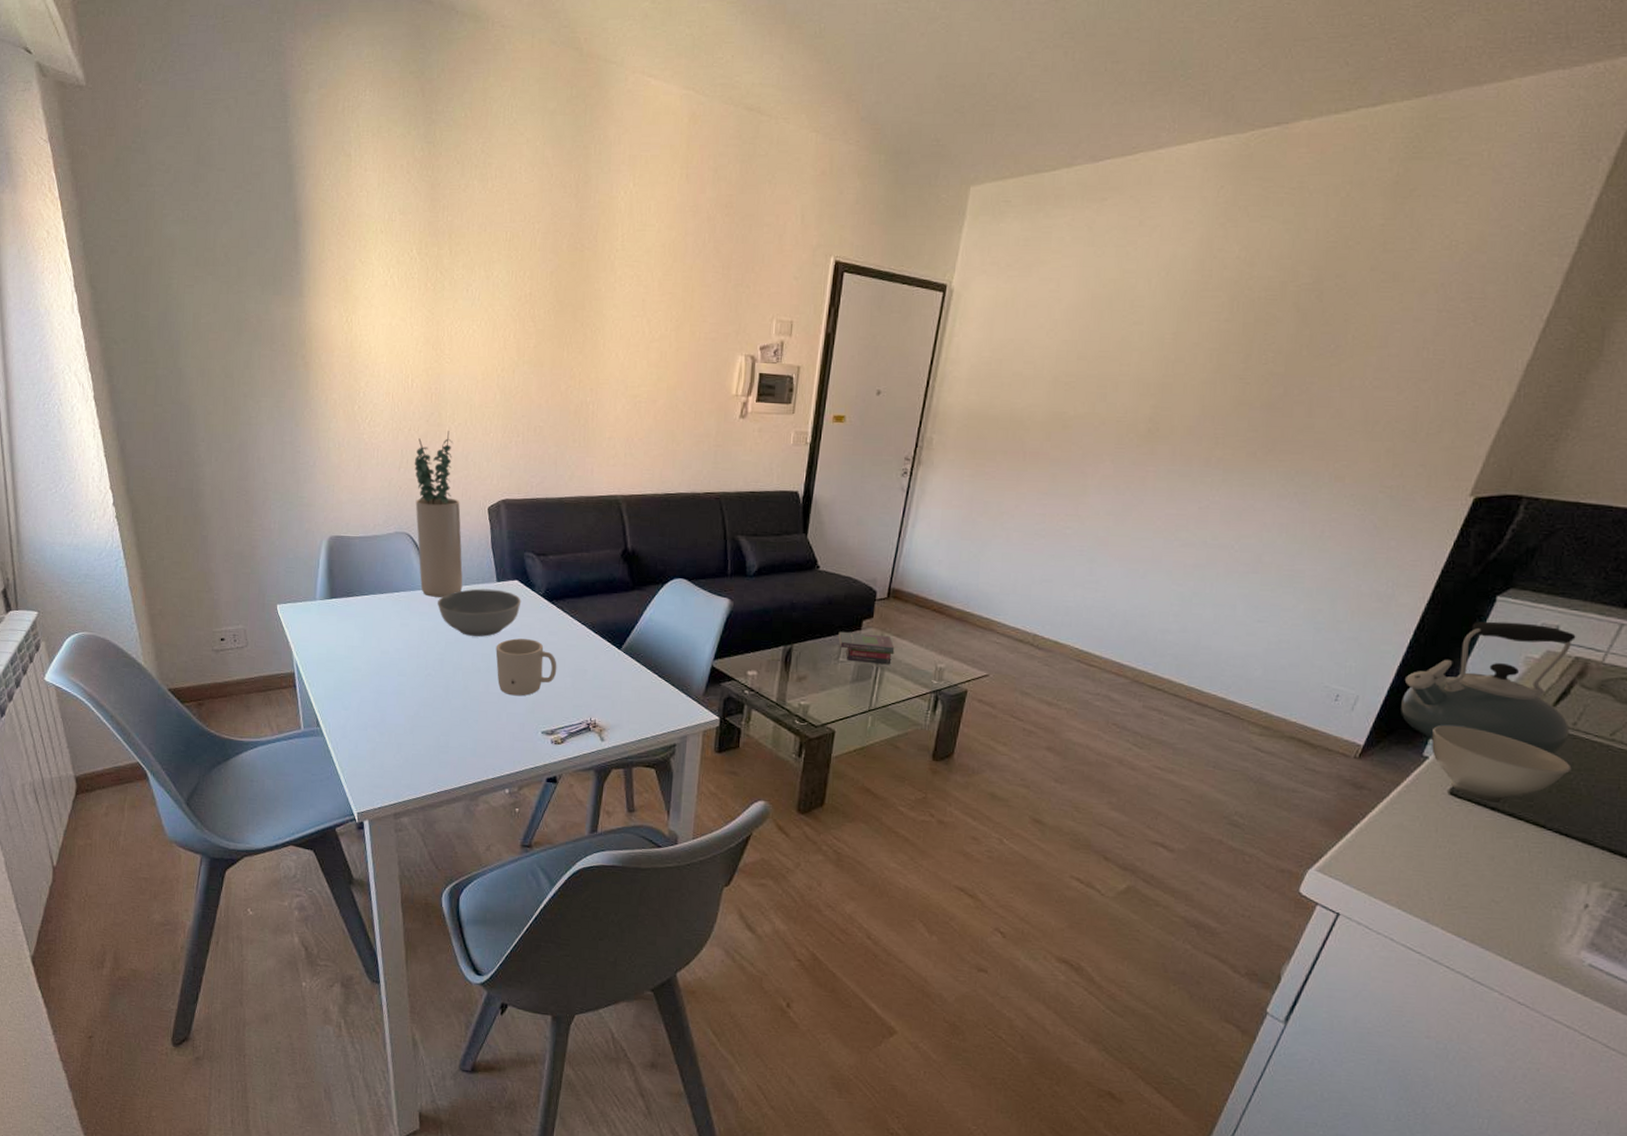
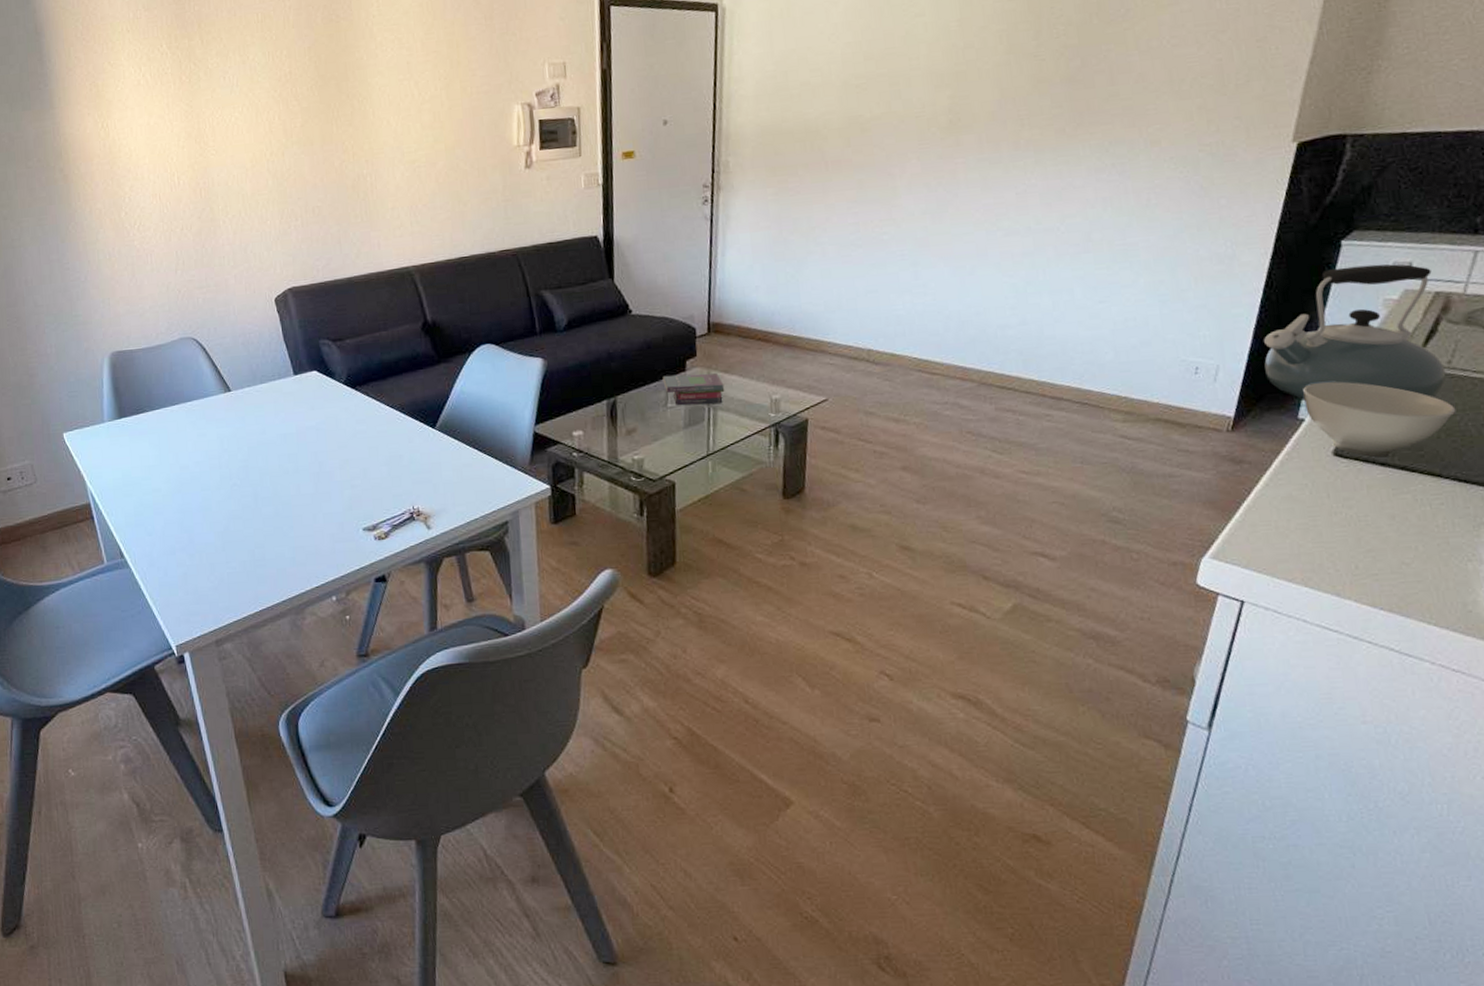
vase: present [414,431,463,597] -> none [190,225,259,401]
bowl: present [437,588,522,637] -> none [233,383,323,437]
mug: present [495,638,557,696] -> none [302,431,371,495]

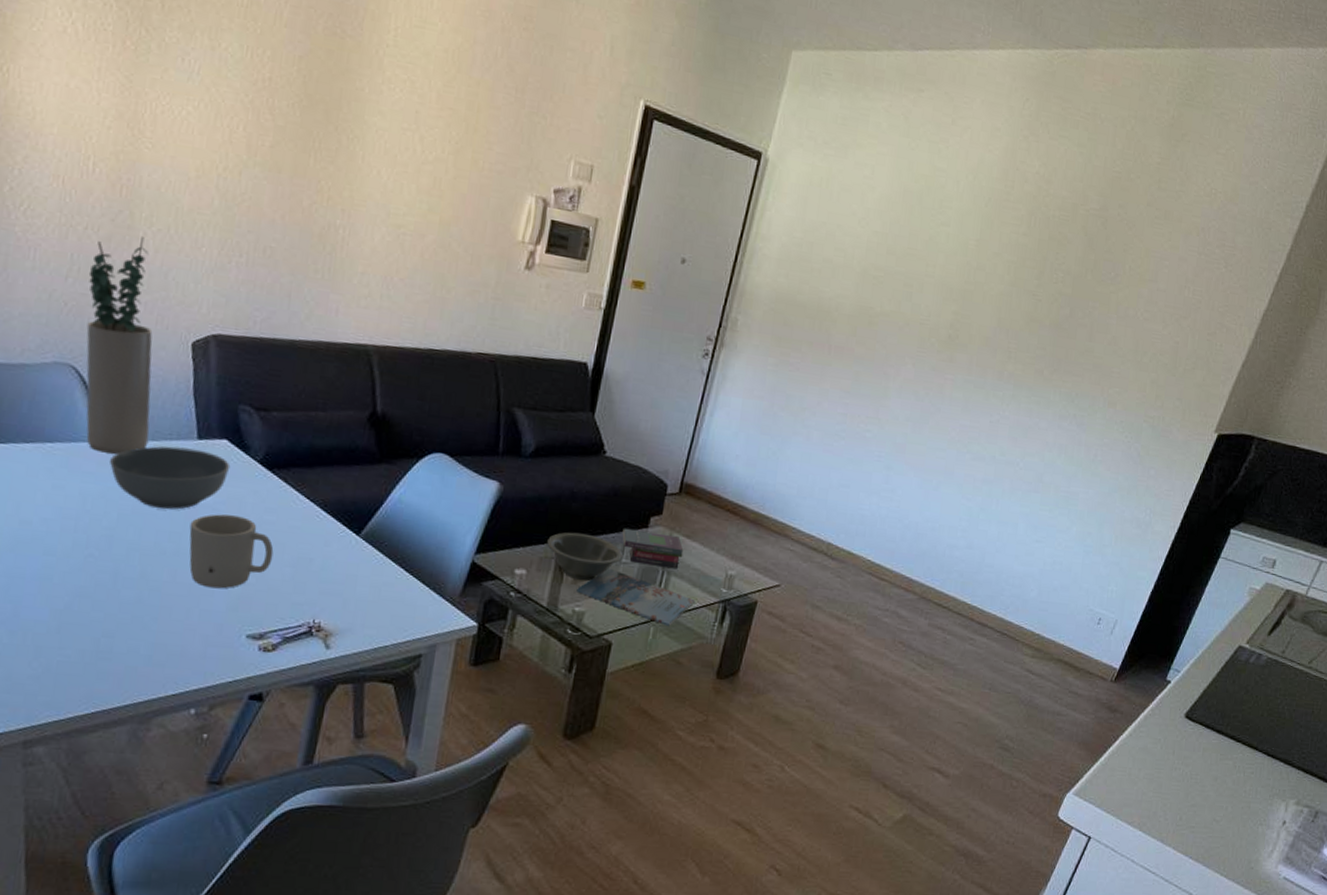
vase: none [190,225,259,401] -> present [86,237,153,454]
bowl: none [233,383,323,437] -> present [109,446,231,510]
mug: none [302,431,371,495] -> present [189,514,274,589]
decorative bowl: none [596,388,668,432] -> present [547,532,623,582]
magazine: none [632,414,746,459] -> present [576,568,695,627]
kettle: present [1263,264,1446,402] -> none [1150,552,1288,680]
bowl: present [1303,381,1456,458] -> none [1173,650,1279,726]

